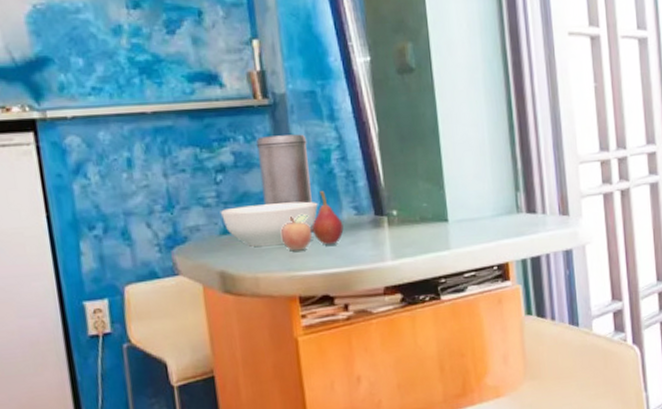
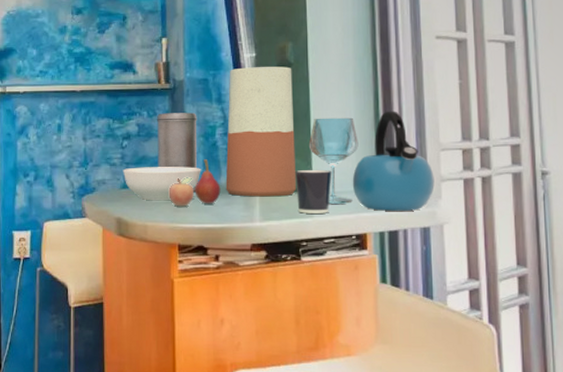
vase: none [340,72,429,233] -> present [225,66,296,197]
mug: none [427,194,468,246] -> present [295,169,332,213]
wine glass: none [439,131,494,233] -> present [308,117,359,204]
kettle: none [489,121,575,236] -> present [352,111,435,211]

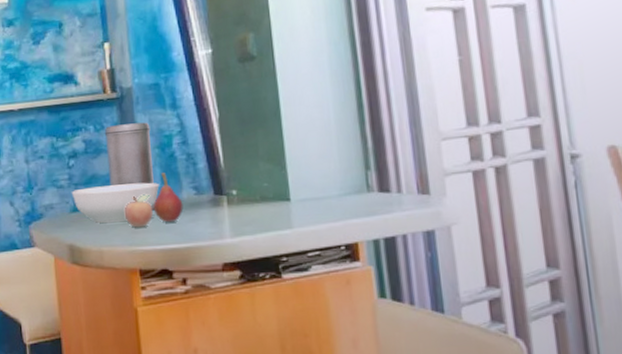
vase: present [225,66,296,197] -> none [182,60,270,211]
mug: present [295,169,332,213] -> none [268,173,312,225]
wine glass: present [308,117,359,204] -> none [281,111,341,212]
kettle: present [352,111,435,211] -> none [336,99,437,216]

